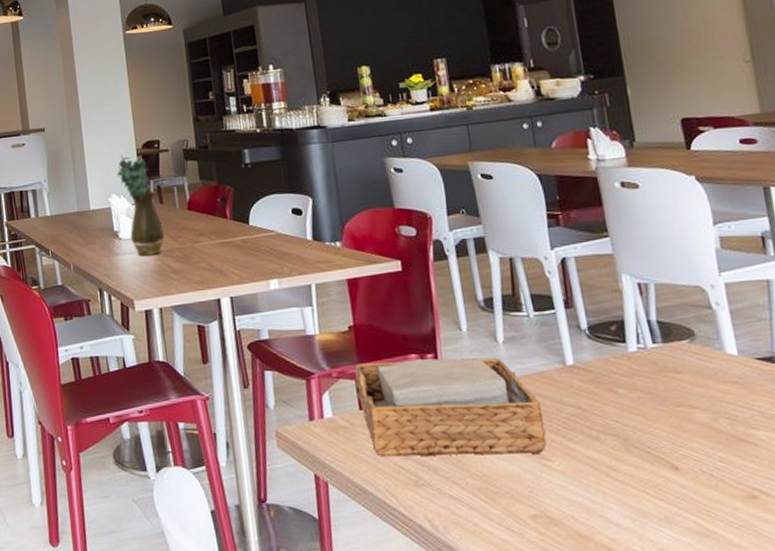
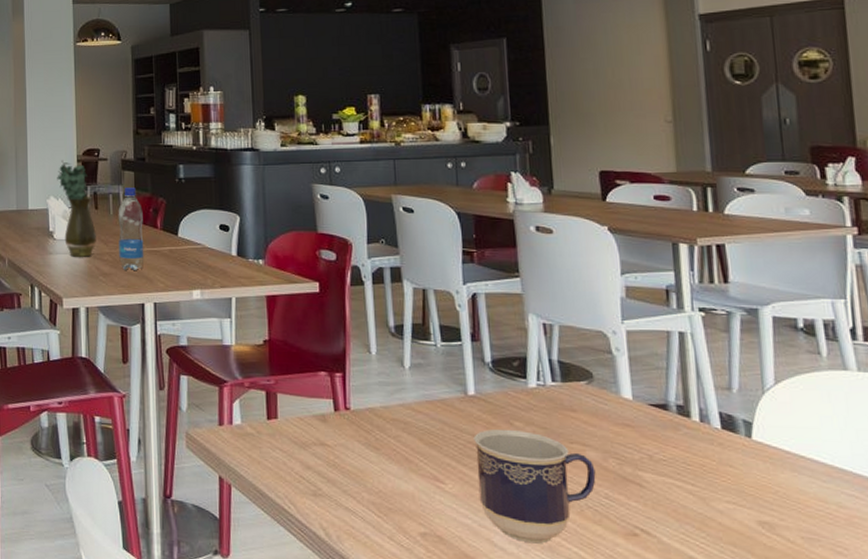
bottle: none [184,177,216,266] -> present [118,188,144,271]
napkin holder: present [354,357,546,457] -> none [266,375,442,475]
cup: none [576,397,708,516] -> present [473,428,596,544]

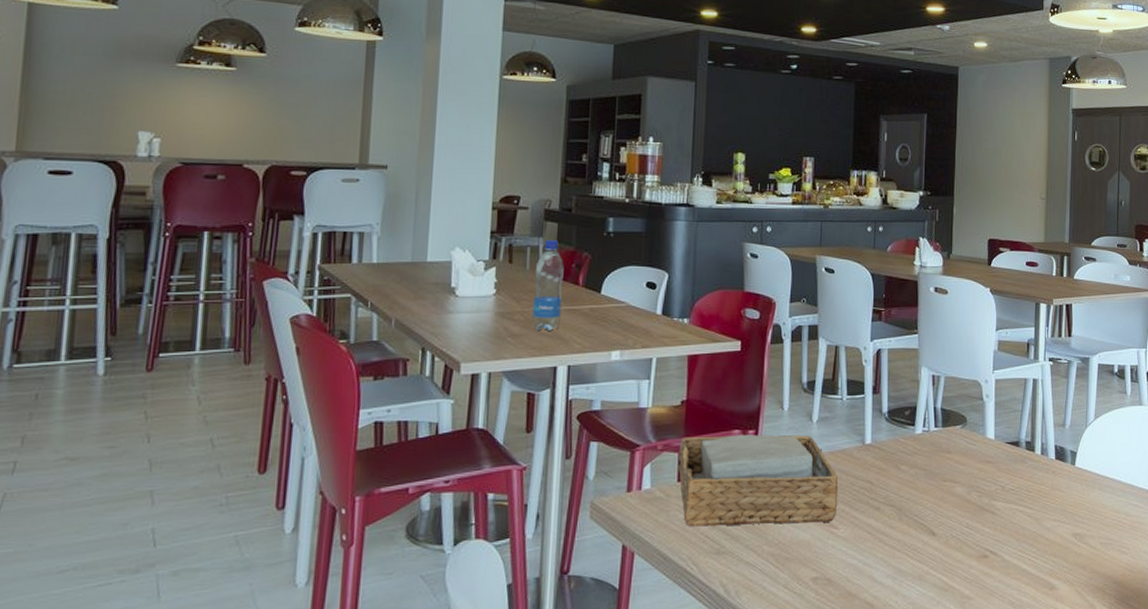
vase: present [57,160,96,257] -> none [465,206,508,316]
napkin holder: none [266,375,442,475] -> present [678,434,839,527]
cup: present [473,428,596,544] -> none [866,473,961,575]

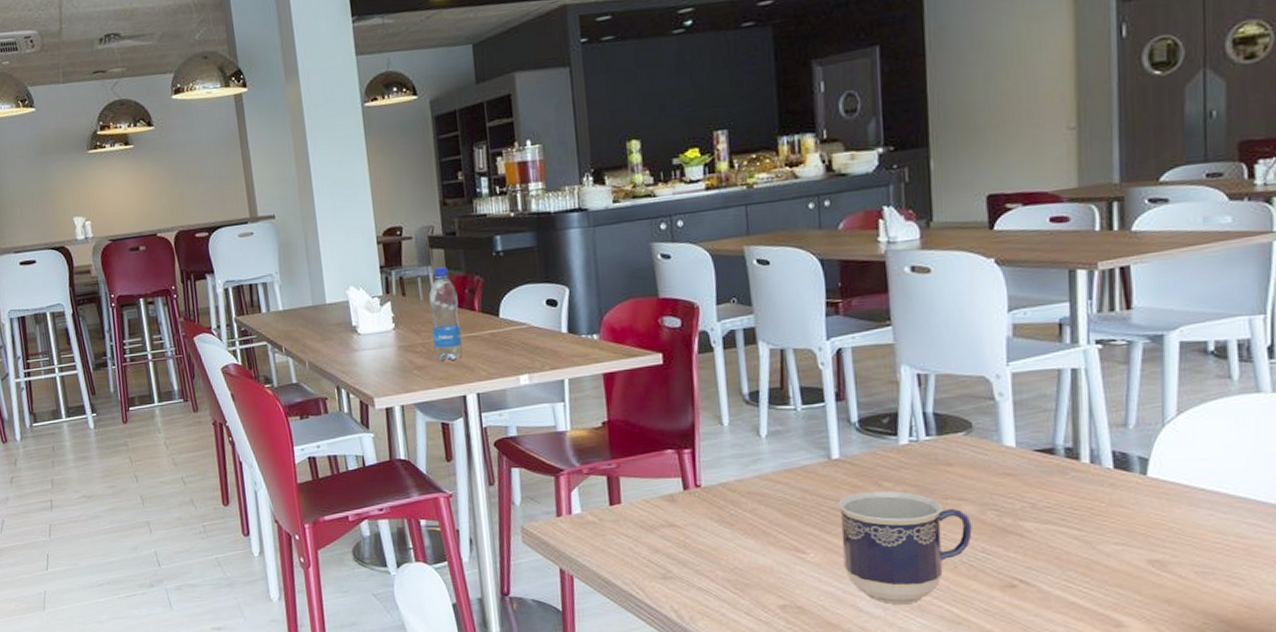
napkin holder: present [678,434,839,527] -> none [606,452,803,551]
cup: none [866,473,961,575] -> present [838,490,972,605]

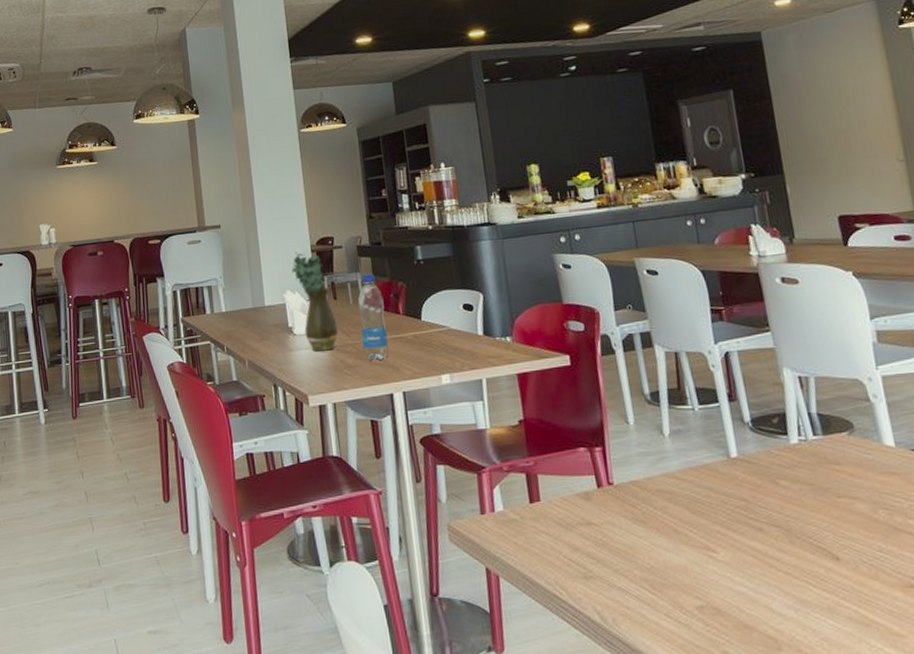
vase: none [355,243,407,352] -> present [291,251,338,352]
cup: present [838,490,972,605] -> none [740,489,868,606]

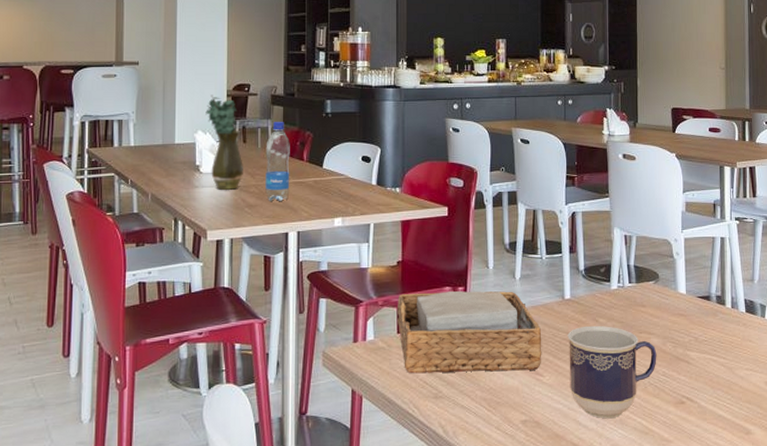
napkin holder: none [525,450,712,550] -> present [398,291,542,374]
cup: none [740,489,868,606] -> present [567,325,657,419]

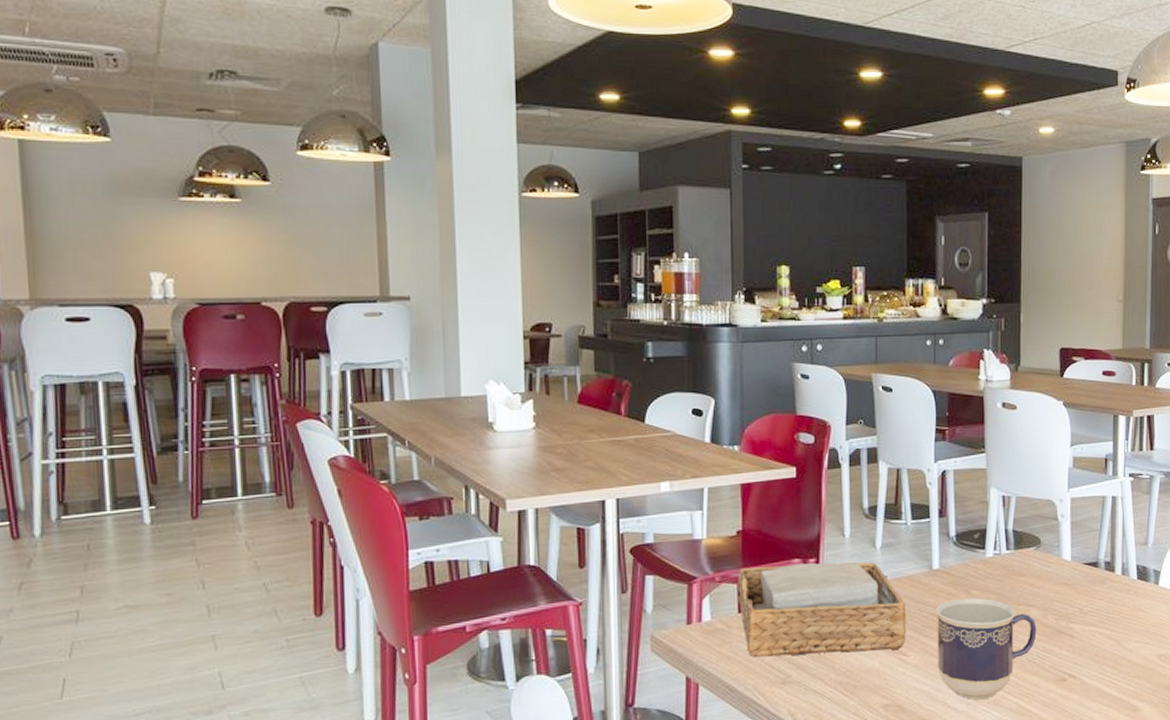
vase: present [205,95,243,190] -> none [497,336,548,451]
bottle: present [265,122,290,202] -> none [574,369,606,465]

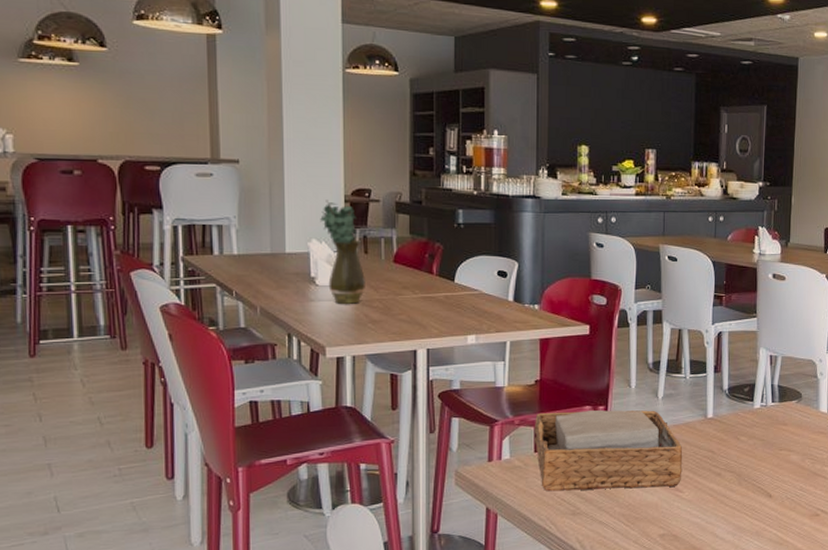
vase: none [497,336,548,451] -> present [320,199,365,304]
cup: present [935,598,1037,700] -> none [708,443,796,531]

